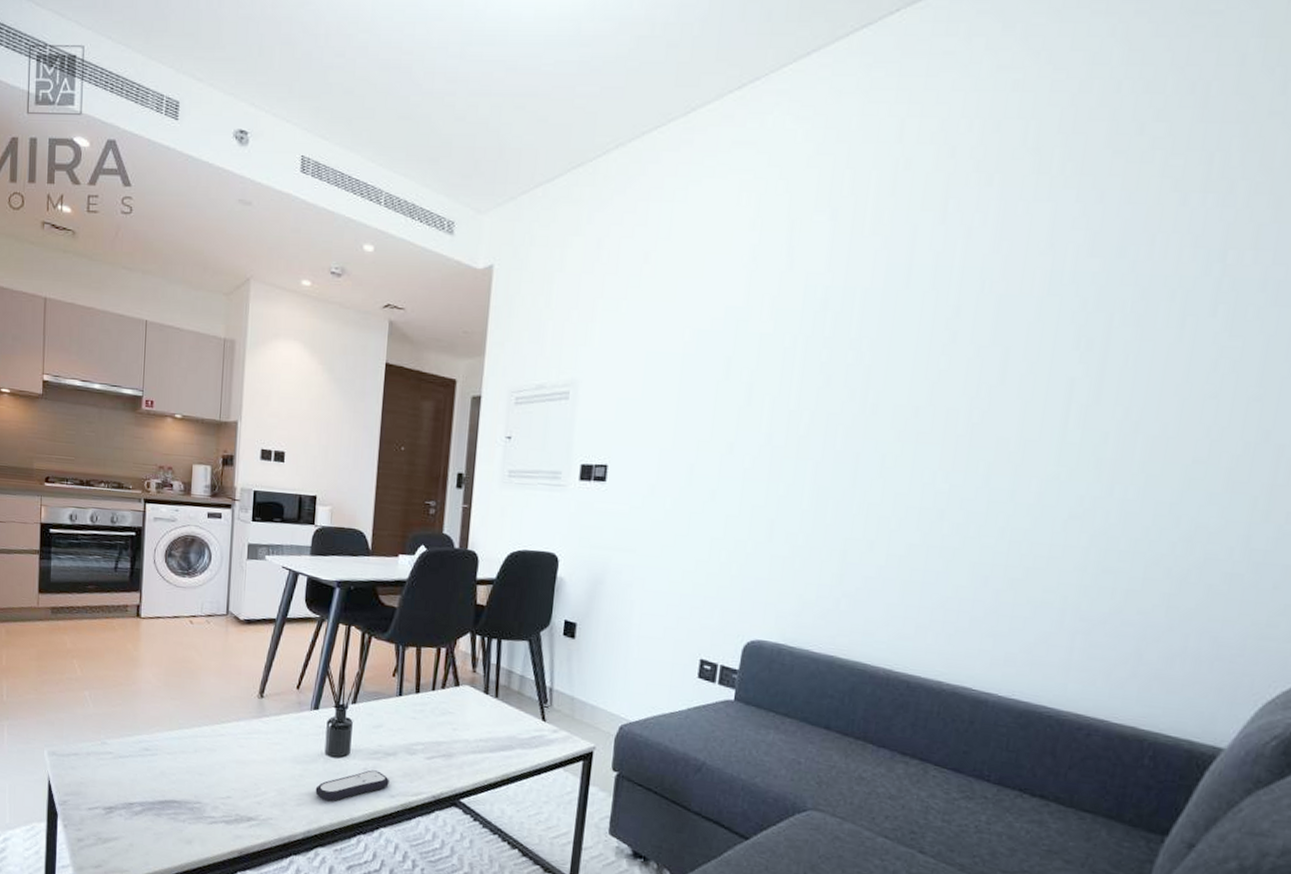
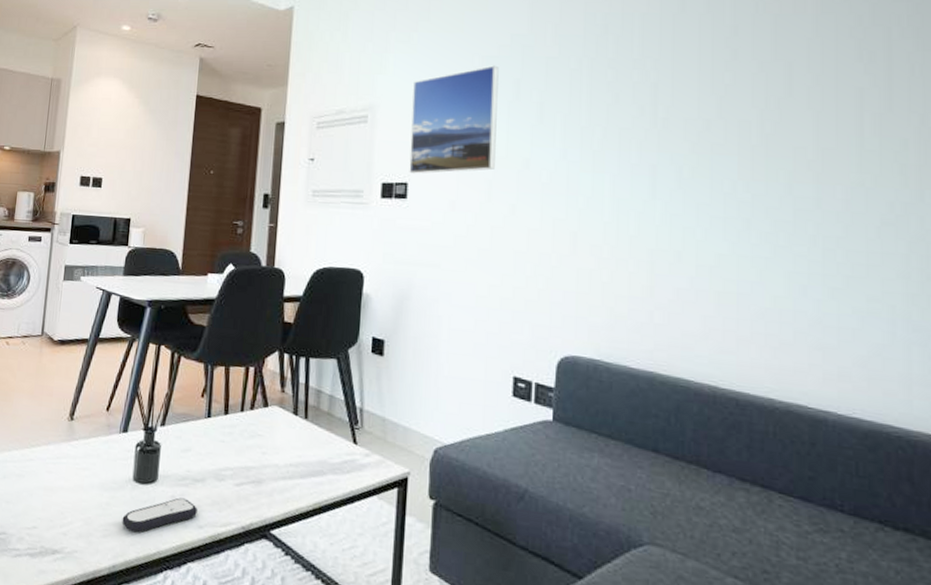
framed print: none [610,340,710,456] -> present [409,65,499,174]

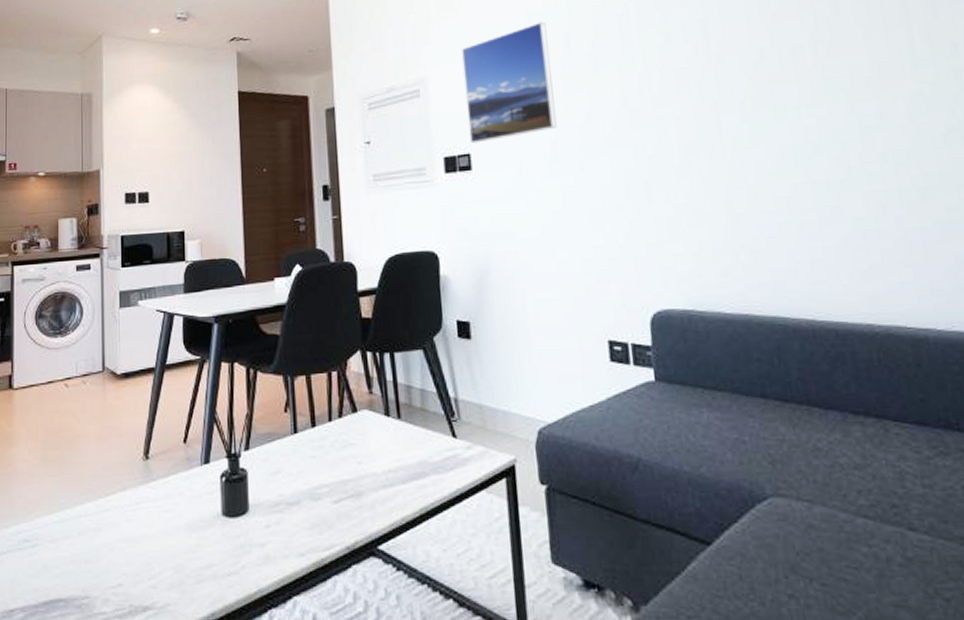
remote control: present [122,497,198,533] -> none [215,526,296,573]

